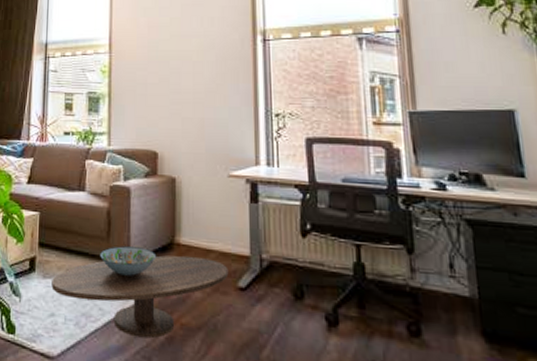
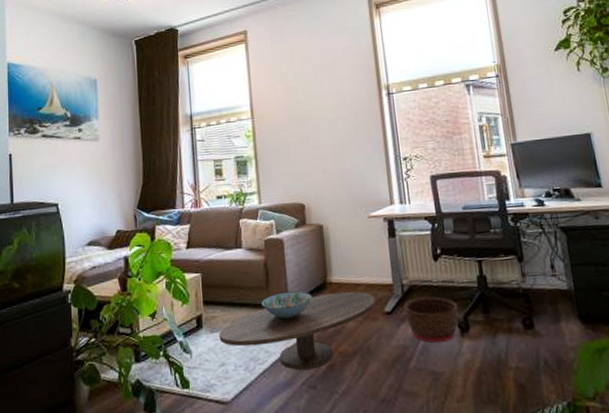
basket: none [261,276,327,334] -> present [403,296,459,343]

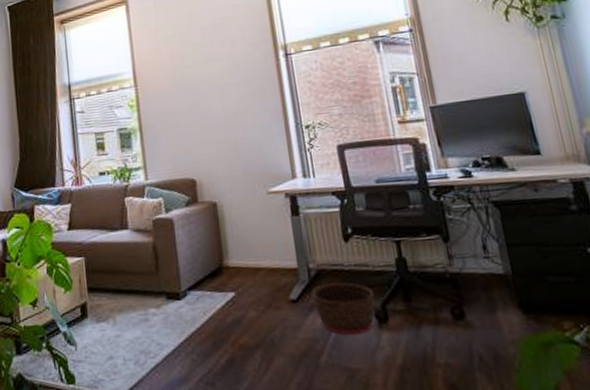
coffee table: present [219,292,376,371] -> none [105,277,280,366]
decorative bowl: present [261,291,313,319] -> none [151,276,208,307]

